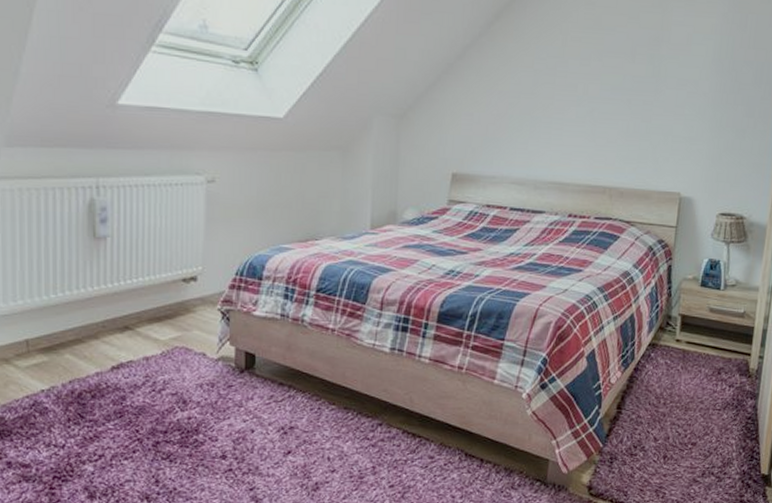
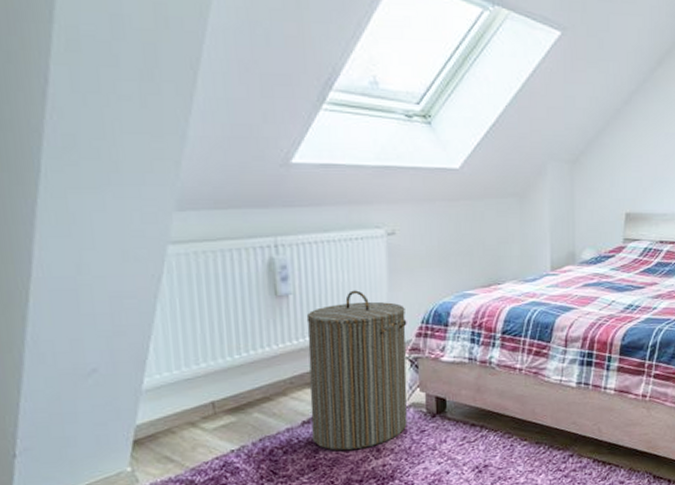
laundry hamper: none [121,237,221,399] -> present [306,290,407,450]

